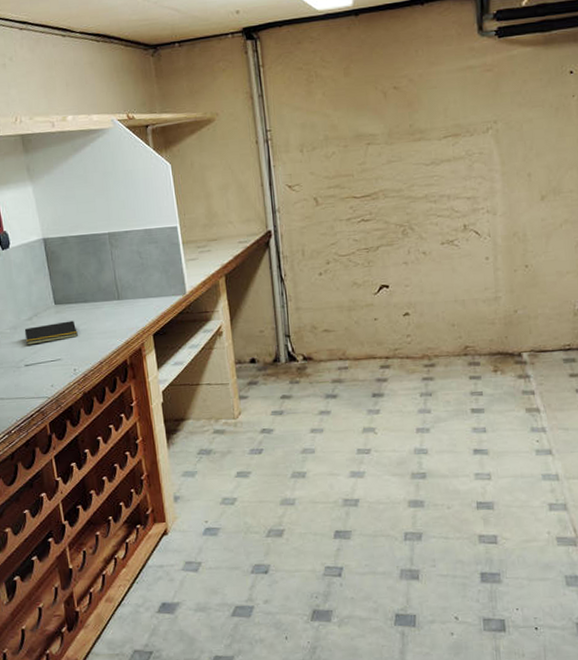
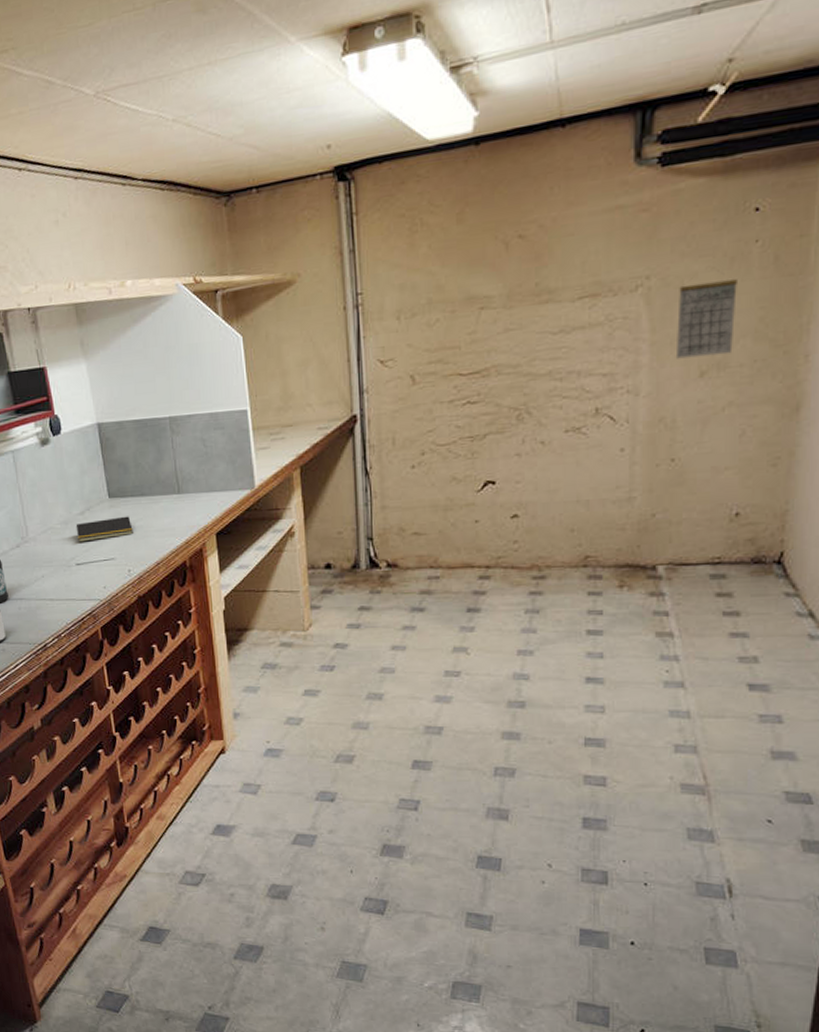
calendar: none [519,125,564,186] -> present [675,279,737,359]

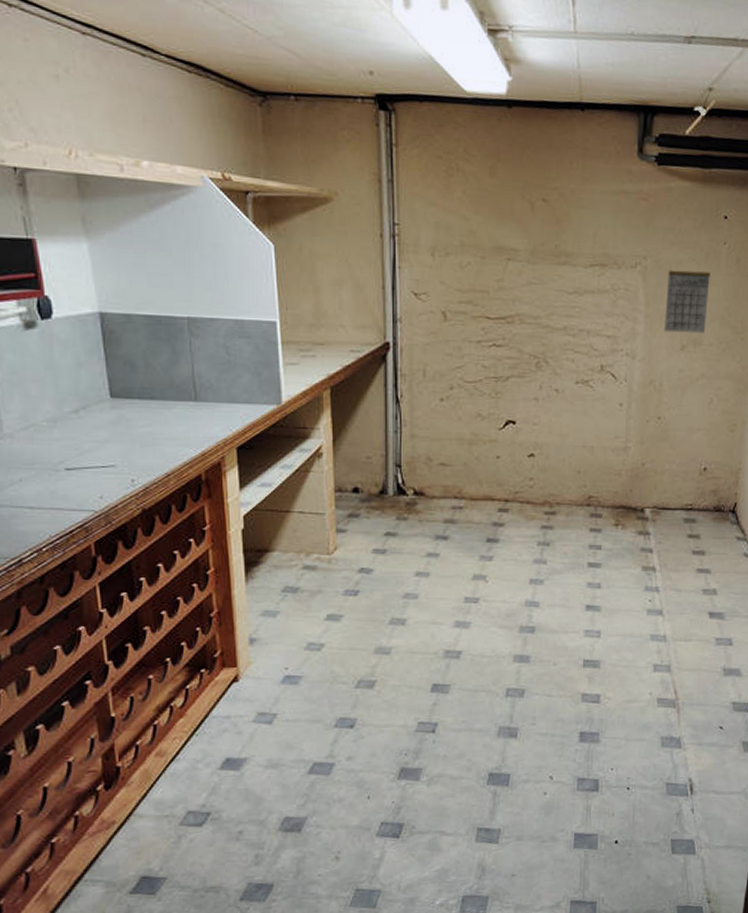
notepad: present [76,516,133,542] -> none [67,420,139,445]

